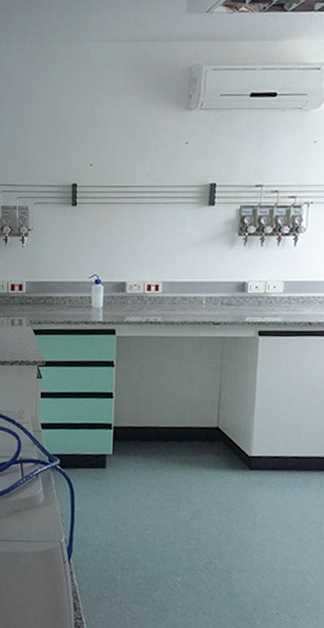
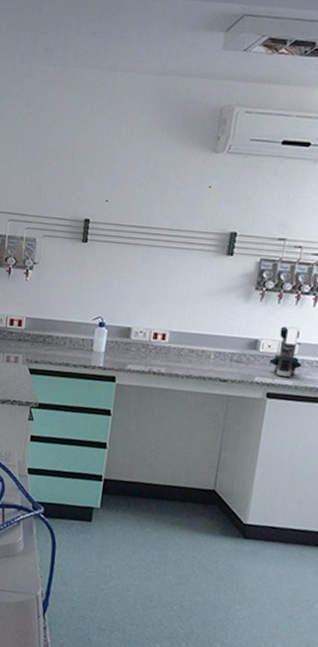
microscope: none [258,267,288,315] -> present [269,326,302,378]

